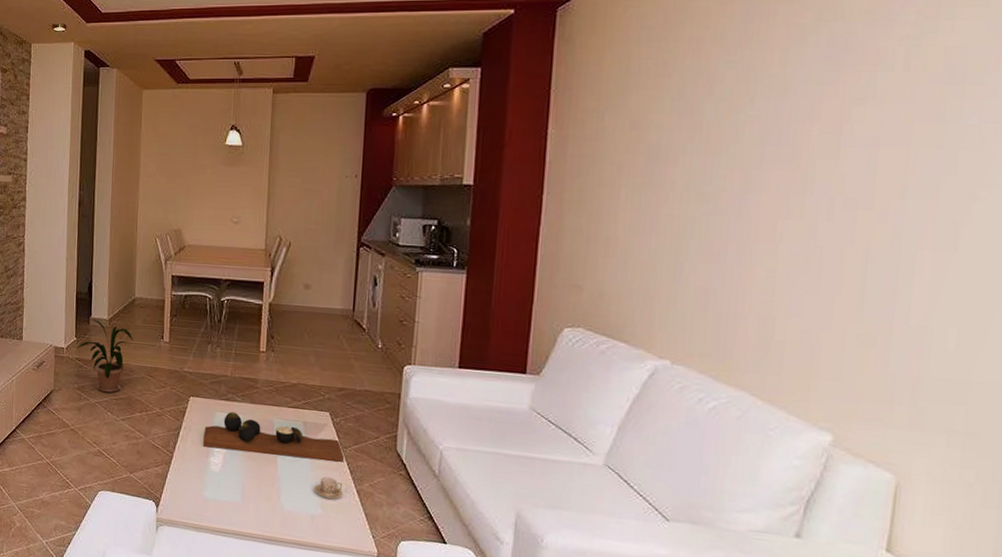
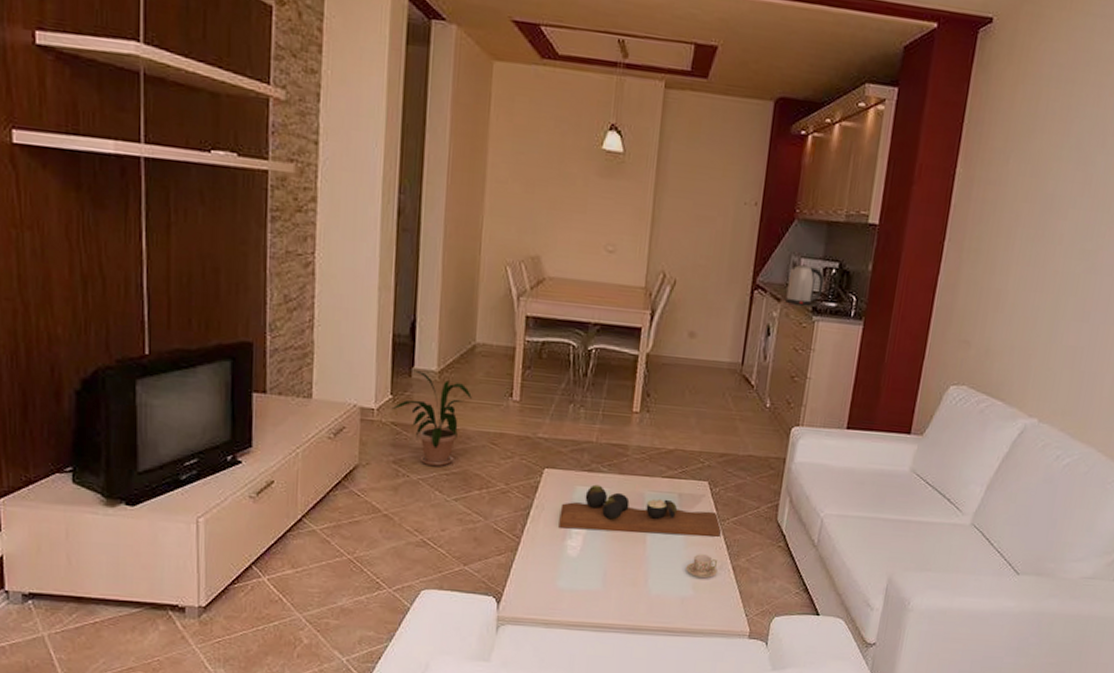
kettle: none [389,223,425,259] -> present [785,264,825,306]

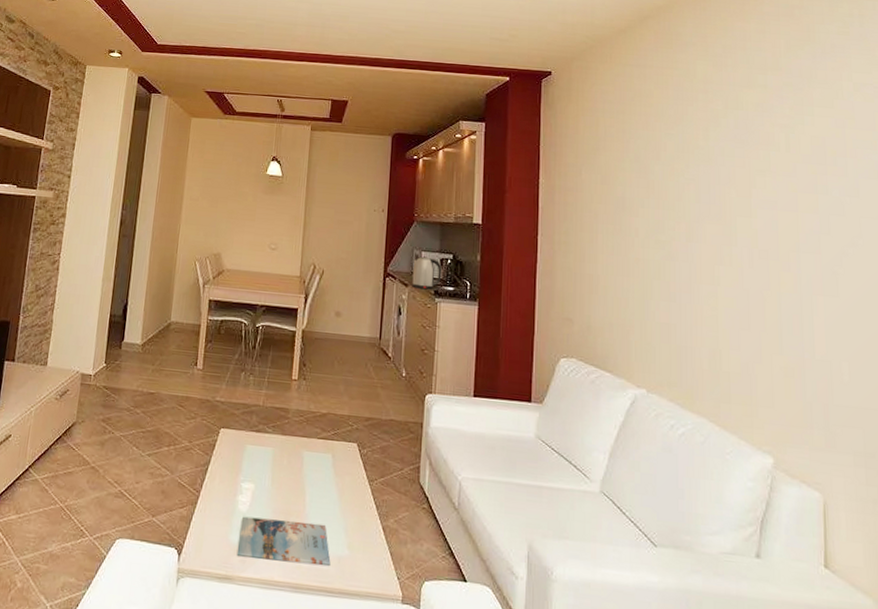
house plant: present [391,369,472,467] -> none [104,342,166,426]
decorative tray: present [558,484,721,537] -> none [231,444,370,497]
magazine: none [566,561,673,606] -> present [237,516,331,566]
teacup: present [686,554,717,578] -> none [341,513,369,538]

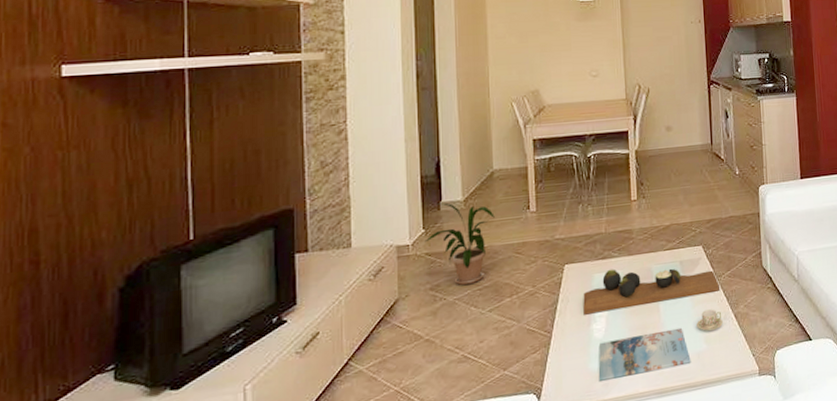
house plant: none [104,342,166,426] -> present [424,203,495,286]
decorative tray: none [231,444,370,497] -> present [583,268,720,315]
teacup: none [341,513,369,538] -> present [696,309,723,331]
kettle: present [412,256,442,290] -> none [734,59,761,91]

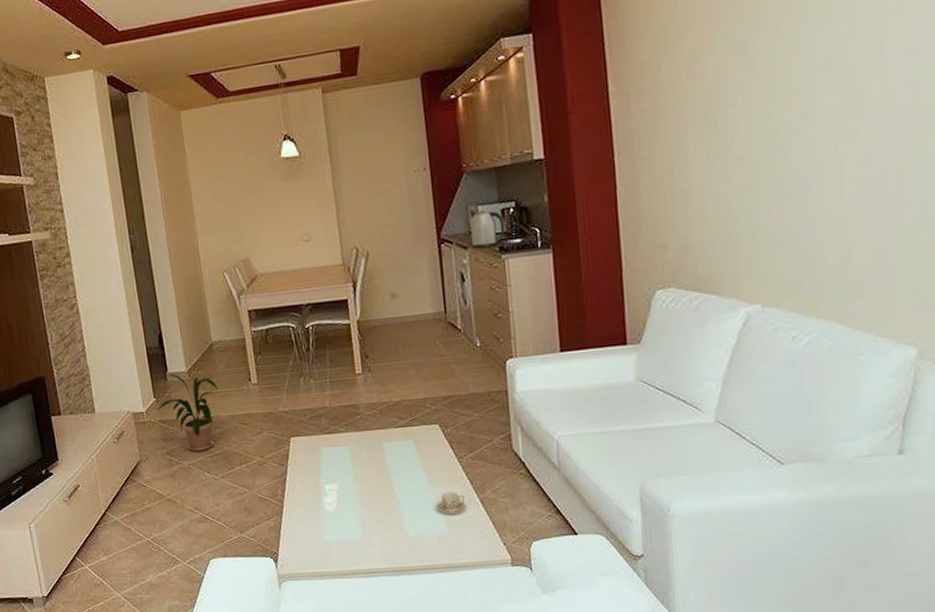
decorative tray: present [583,268,720,315] -> none [311,444,461,488]
magazine: present [598,327,691,381] -> none [332,508,432,553]
kettle: none [734,59,761,91] -> present [469,210,505,249]

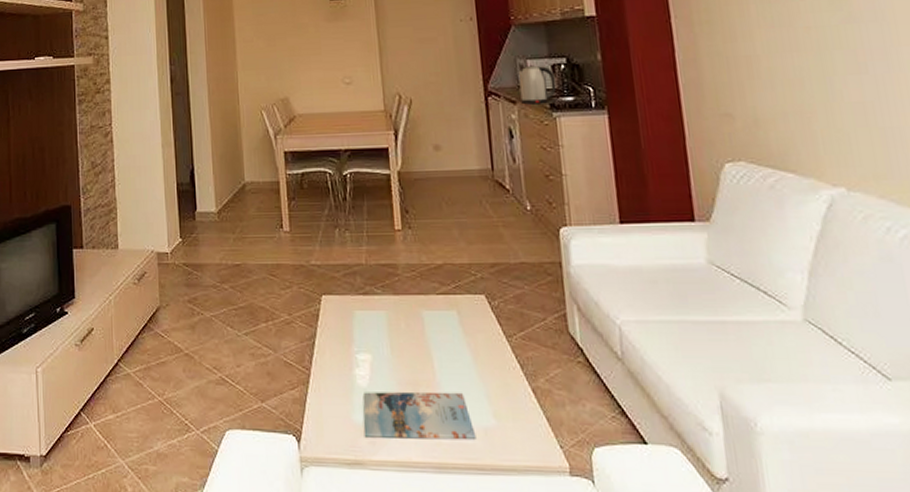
house plant: present [156,373,218,453] -> none [182,213,248,303]
magazine: none [332,508,432,553] -> present [363,391,476,439]
teacup: present [436,492,467,514] -> none [481,376,517,403]

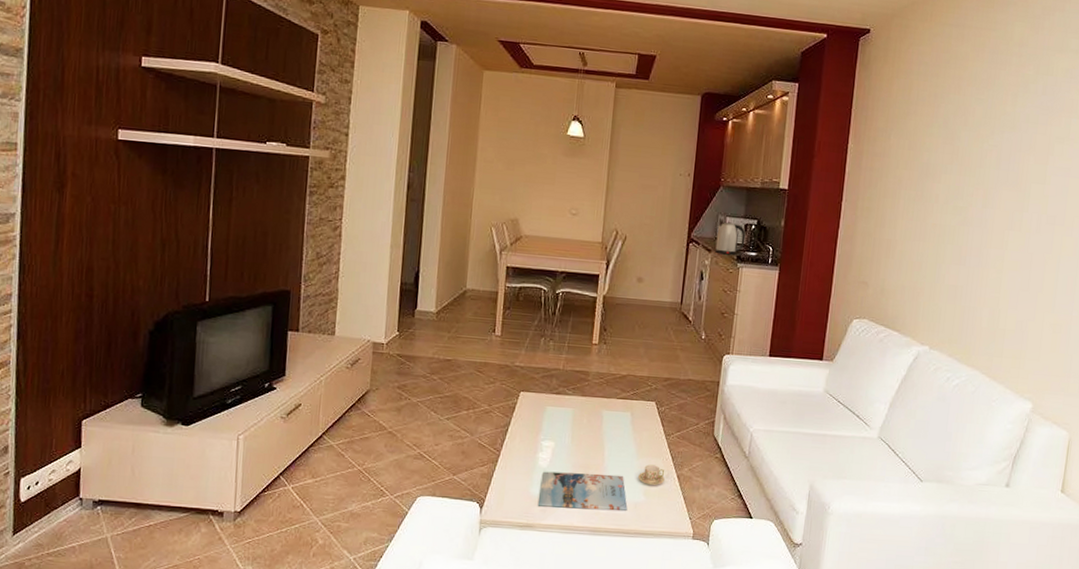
teacup: none [481,376,517,403] -> present [638,464,665,485]

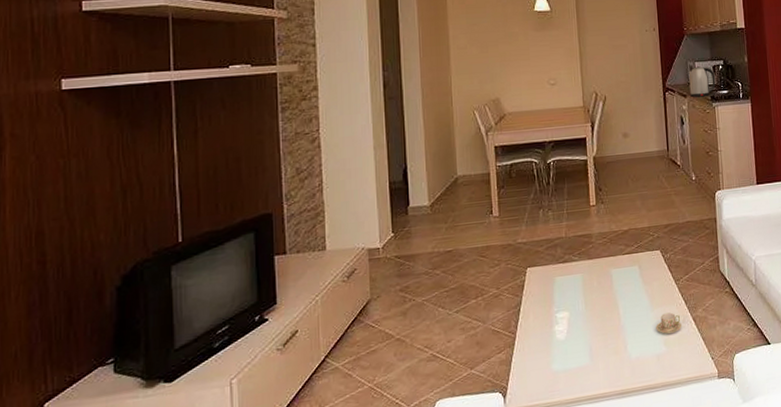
magazine: present [537,471,628,511] -> none [561,330,651,381]

